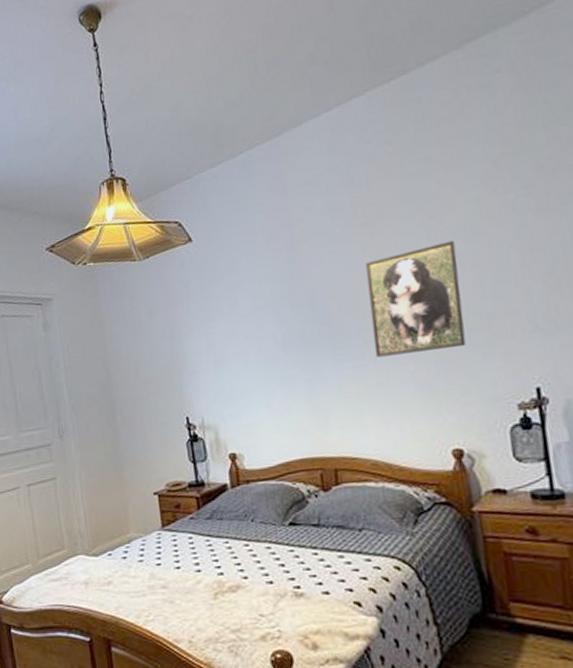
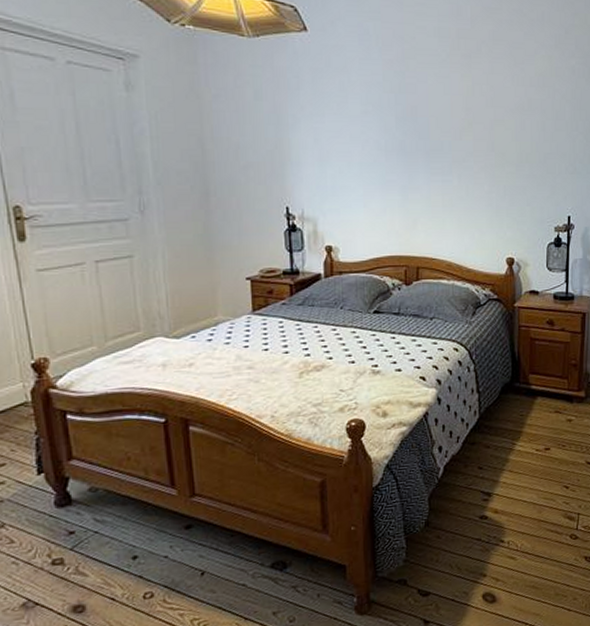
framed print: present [365,240,467,358] -> none [460,87,530,176]

